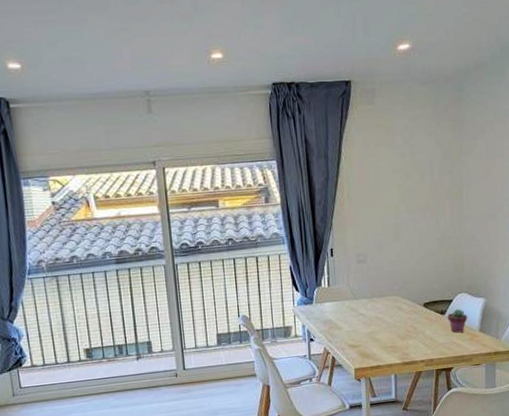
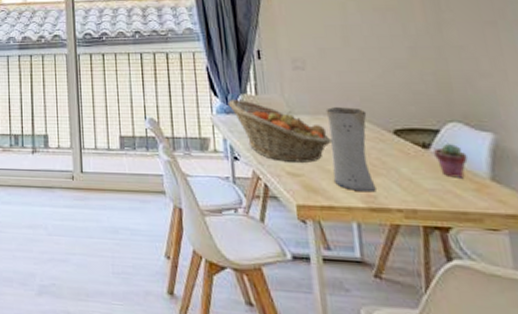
fruit basket: none [306,291,382,338] -> present [228,100,333,163]
vase: none [379,289,409,352] -> present [326,107,376,193]

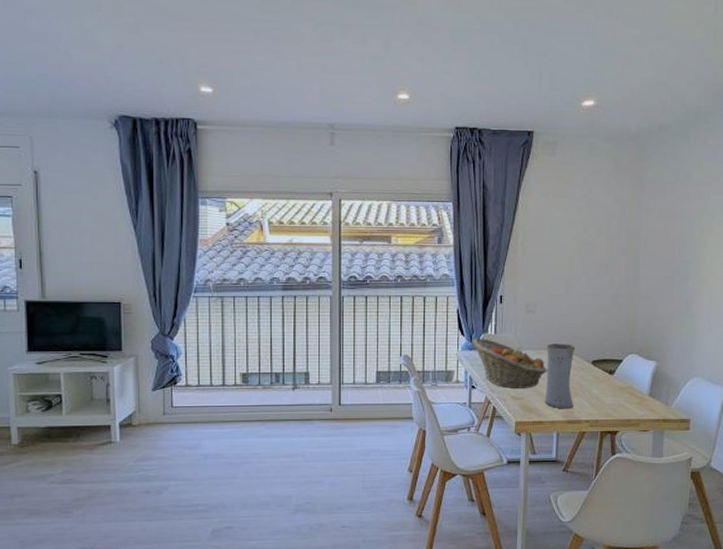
potted succulent: present [434,144,468,178] -> none [616,370,637,395]

